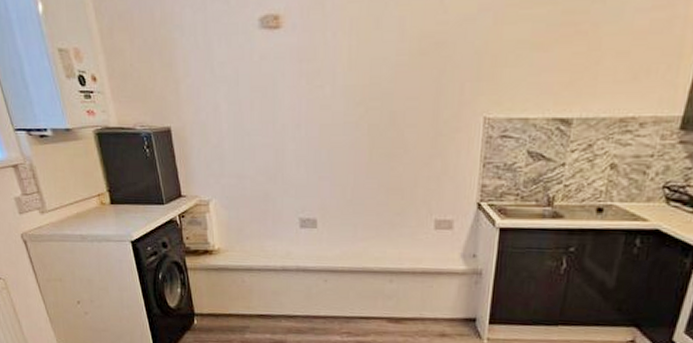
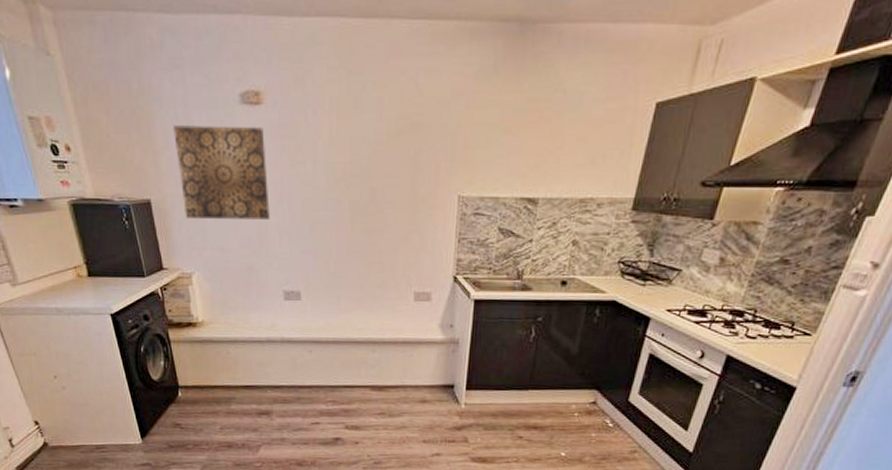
wall art: none [193,51,288,147] -> present [172,125,271,220]

